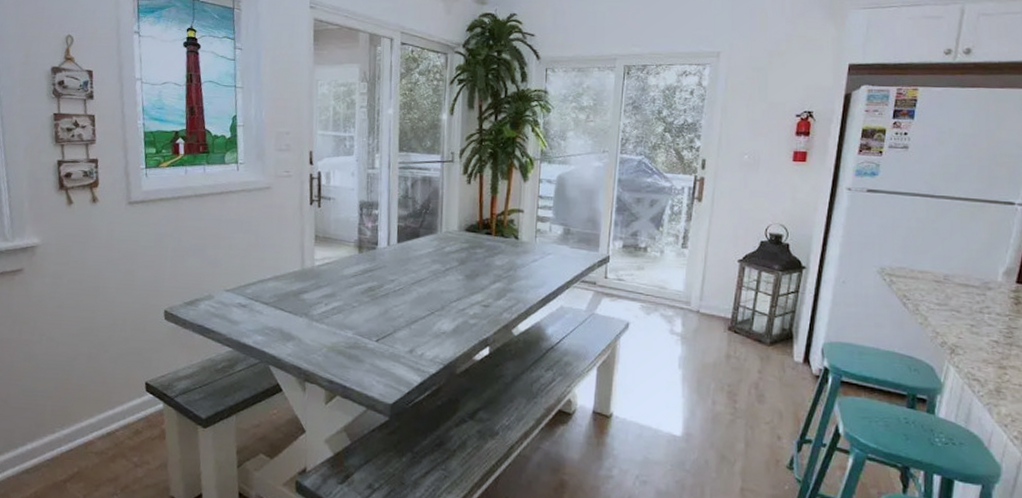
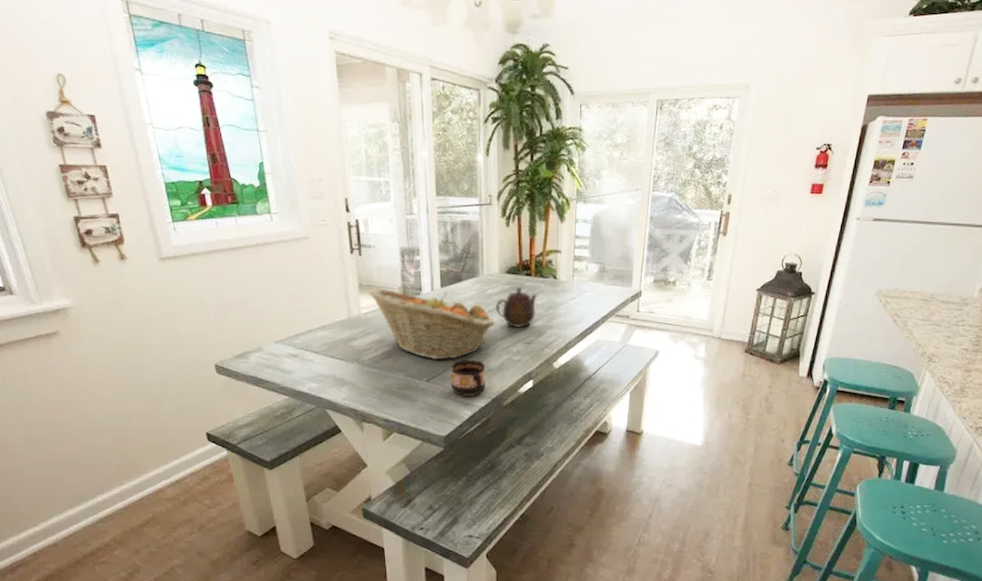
fruit basket: none [323,240,452,319] -> present [368,288,496,359]
cup: none [401,320,439,361] -> present [451,359,486,396]
teapot: none [453,245,497,290] -> present [496,287,537,329]

